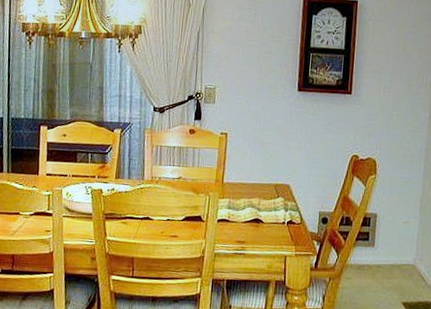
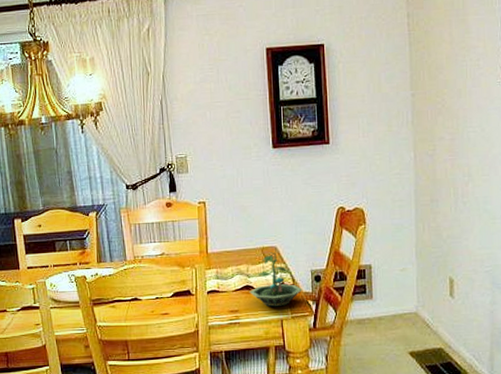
terrarium: none [258,190,309,243] -> present [249,252,302,307]

